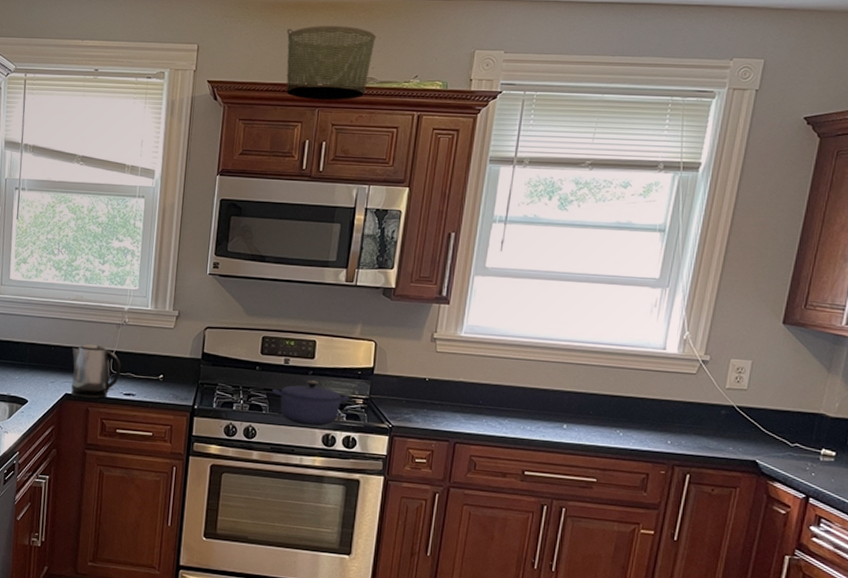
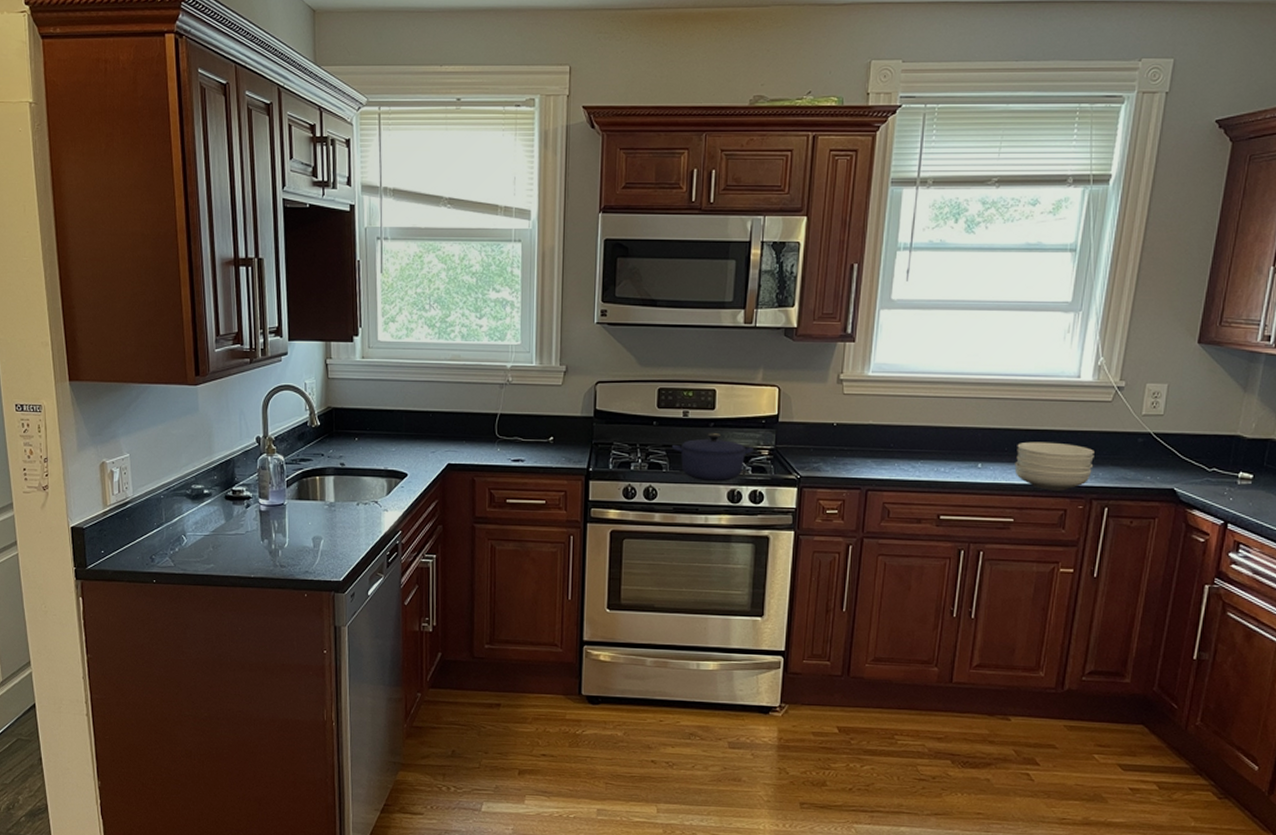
kettle: present [71,344,122,401] -> none [453,407,508,469]
basket: present [286,25,377,101] -> none [666,38,765,124]
bowl: none [599,407,678,456] -> present [1014,441,1094,491]

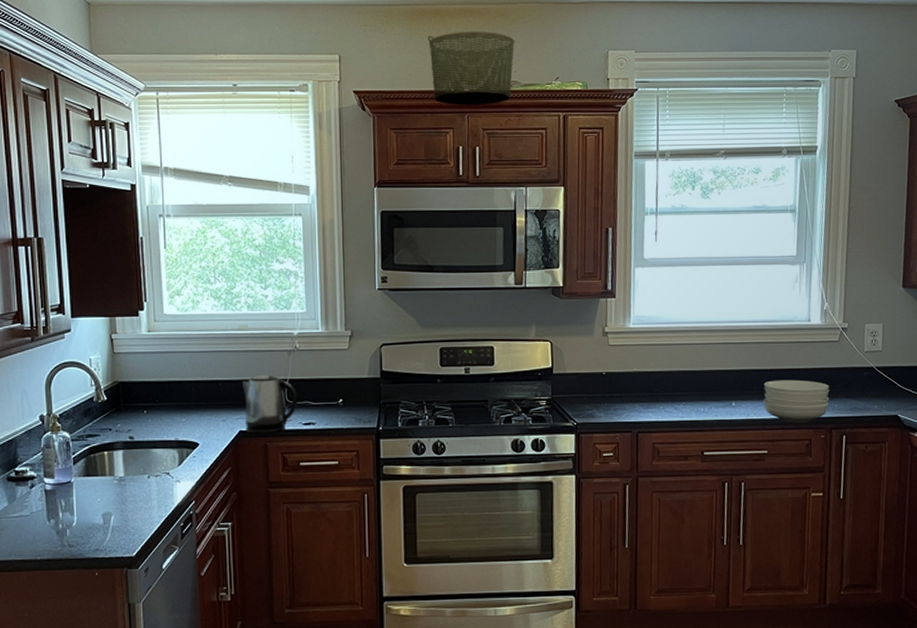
kettle: none [453,407,508,469] -> present [242,374,298,435]
basket: none [666,38,765,124] -> present [427,31,515,106]
cooking pot: present [671,433,753,482] -> none [455,387,532,434]

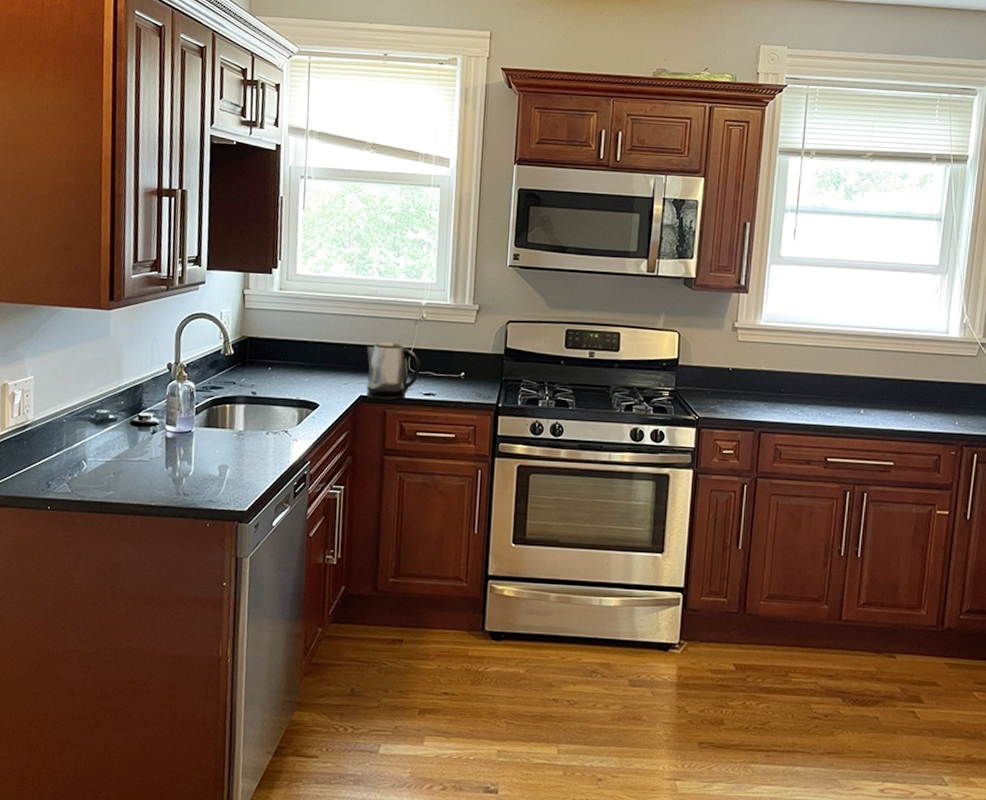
basket: present [427,31,515,106] -> none [579,16,667,91]
bowl: present [763,379,830,423] -> none [893,390,963,438]

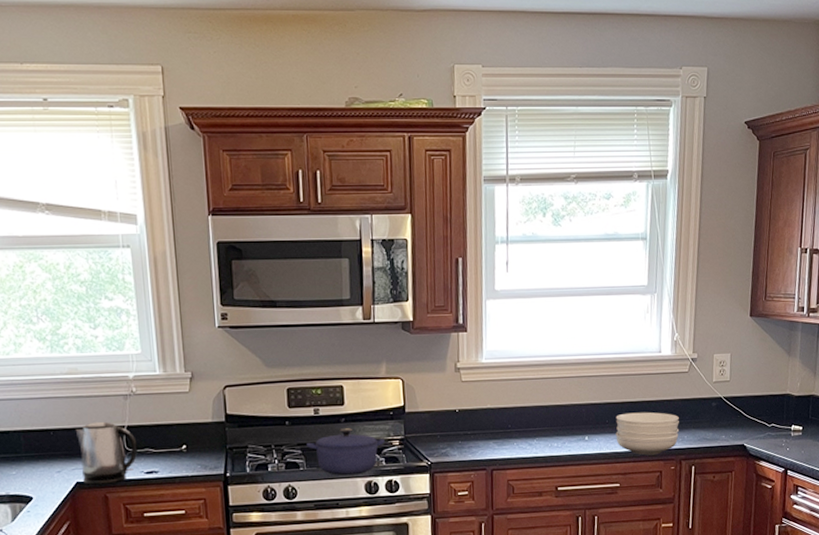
cooking pot: none [577,373,655,421] -> present [305,428,385,476]
bowl: none [893,390,963,438] -> present [615,412,680,456]

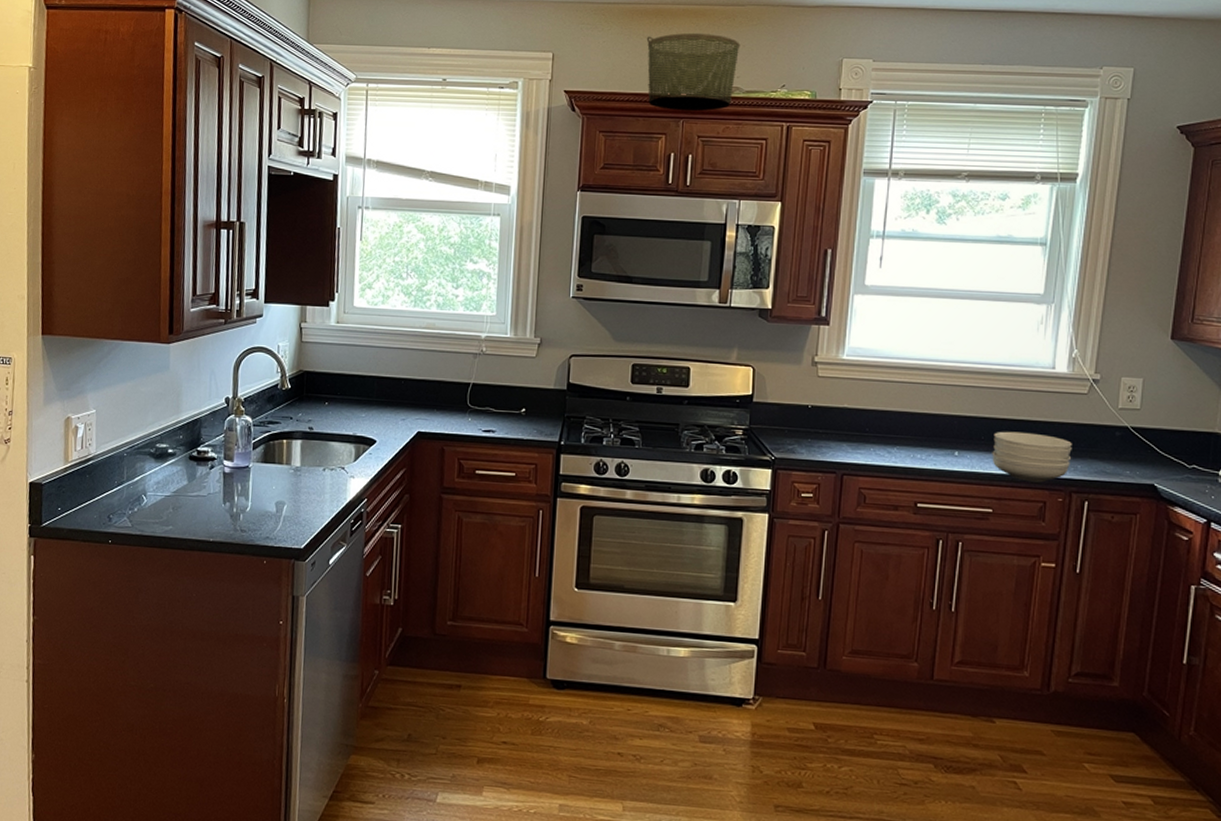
kettle: present [76,421,138,486] -> none [424,376,480,439]
basket: none [258,40,355,125] -> present [646,32,741,112]
cooking pot: present [305,428,385,476] -> none [644,410,727,461]

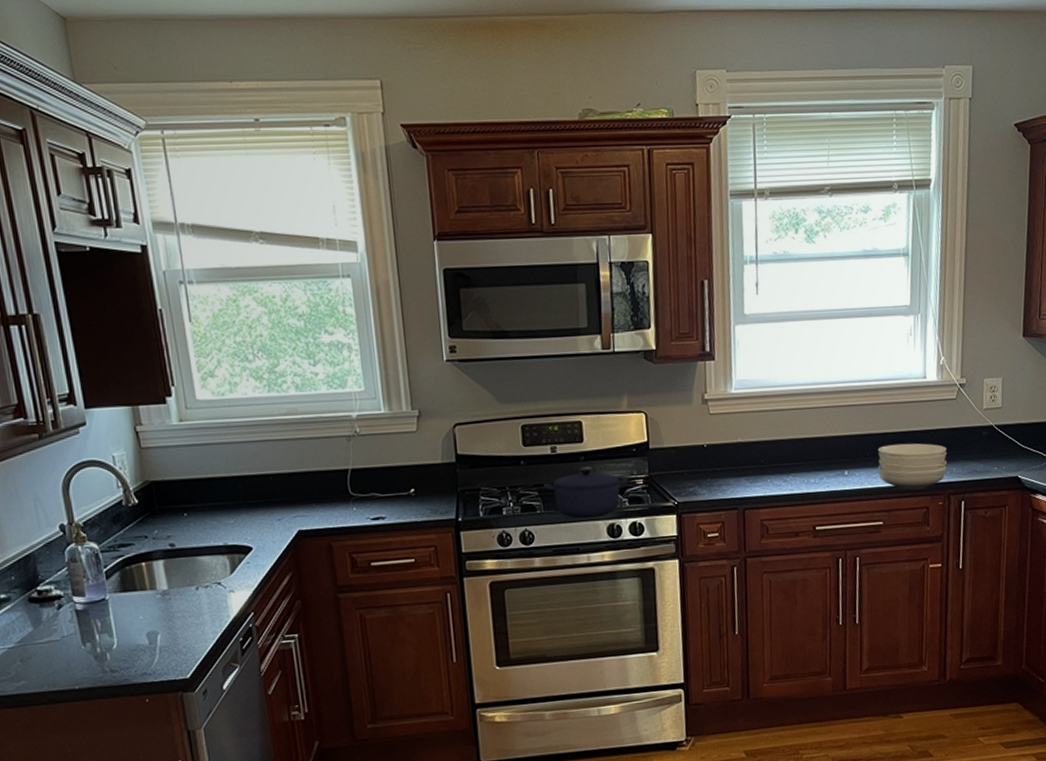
cooking pot: none [644,410,727,461] -> present [542,467,628,519]
basket: present [646,32,741,112] -> none [484,48,588,140]

